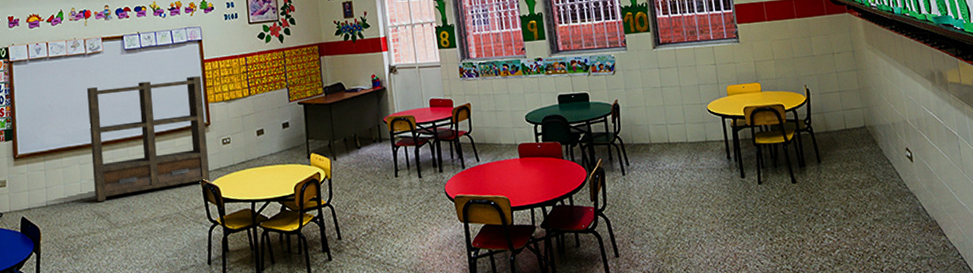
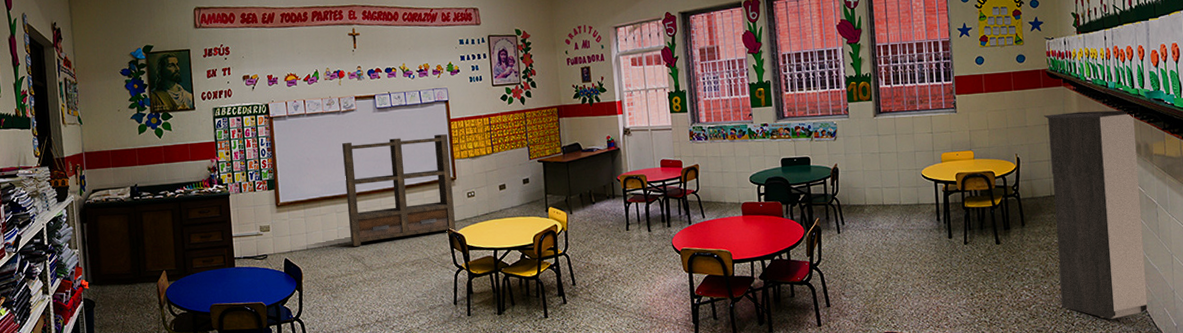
storage cabinet: none [831,36,960,264] -> present [1044,110,1148,319]

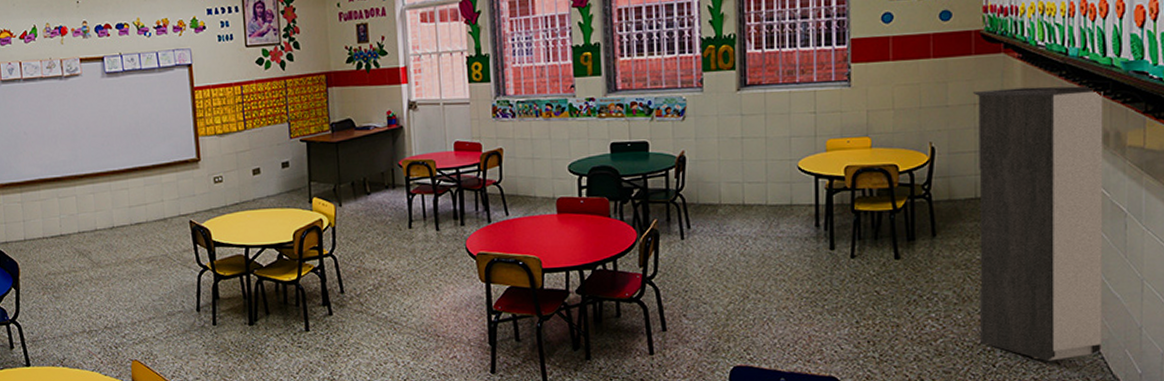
shelving unit: present [342,134,457,246] -> none [65,106,201,238]

